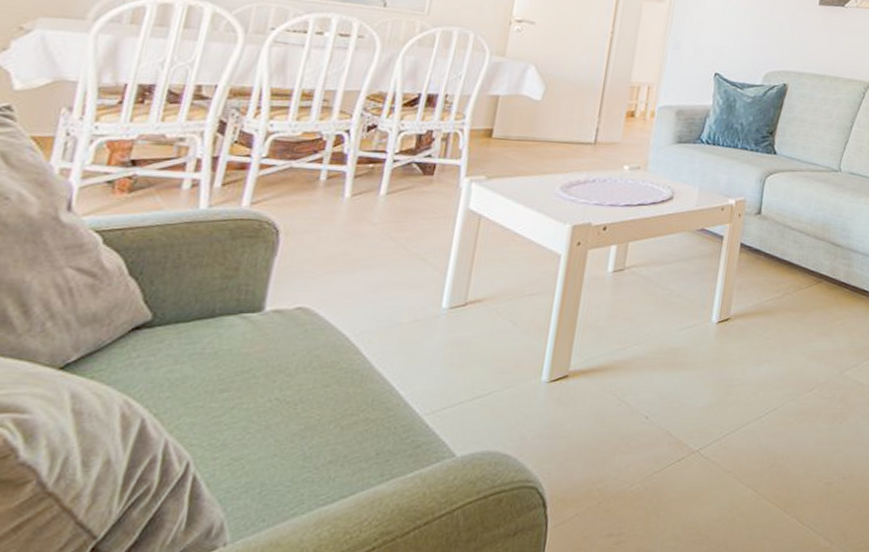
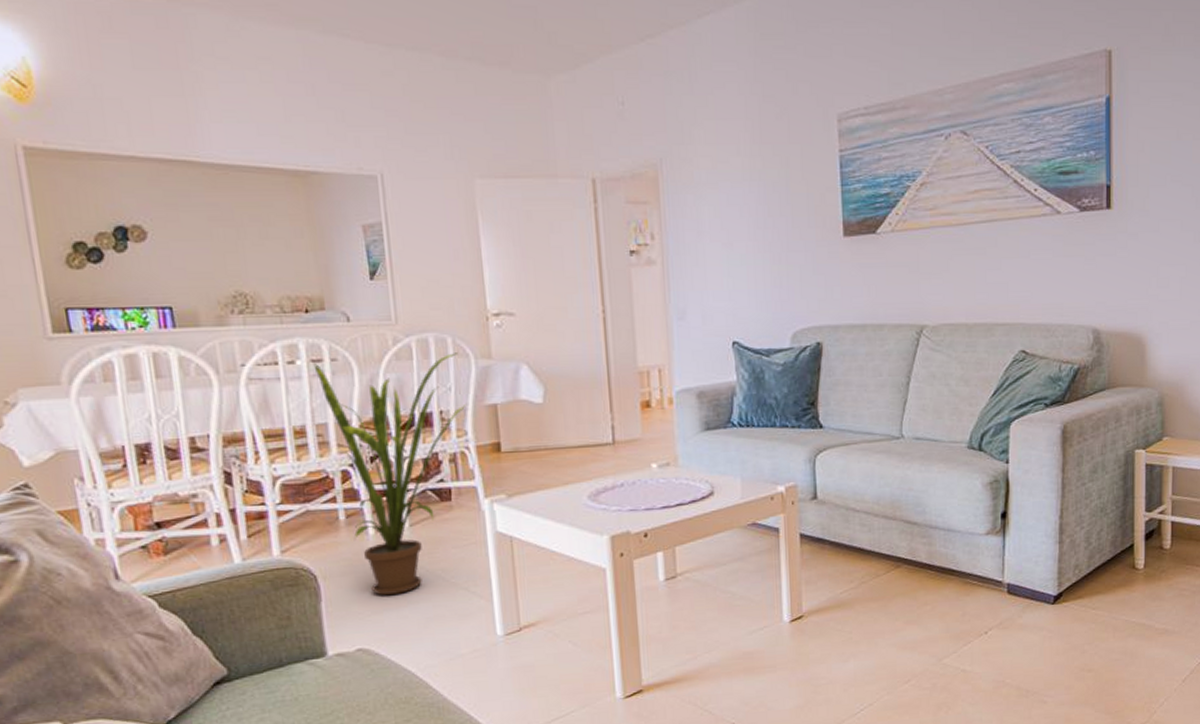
house plant: none [327,37,476,258] -> present [313,353,468,596]

